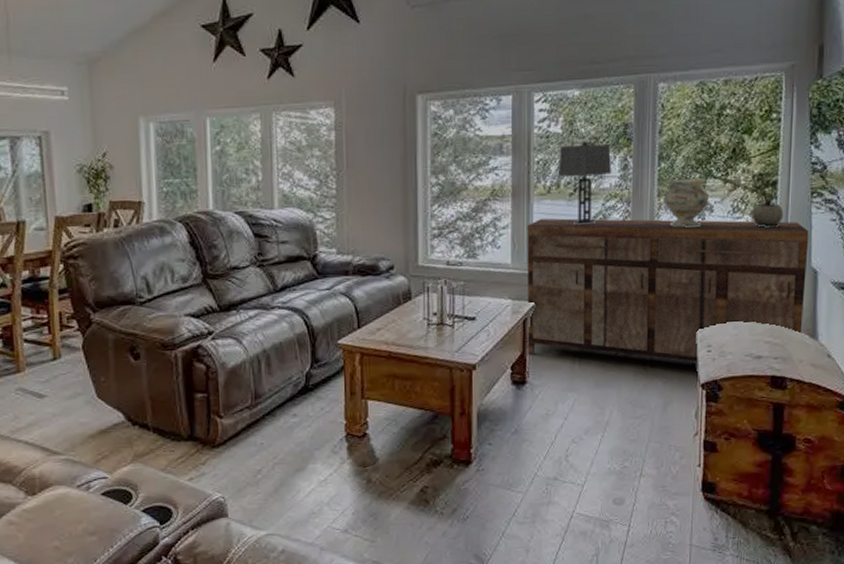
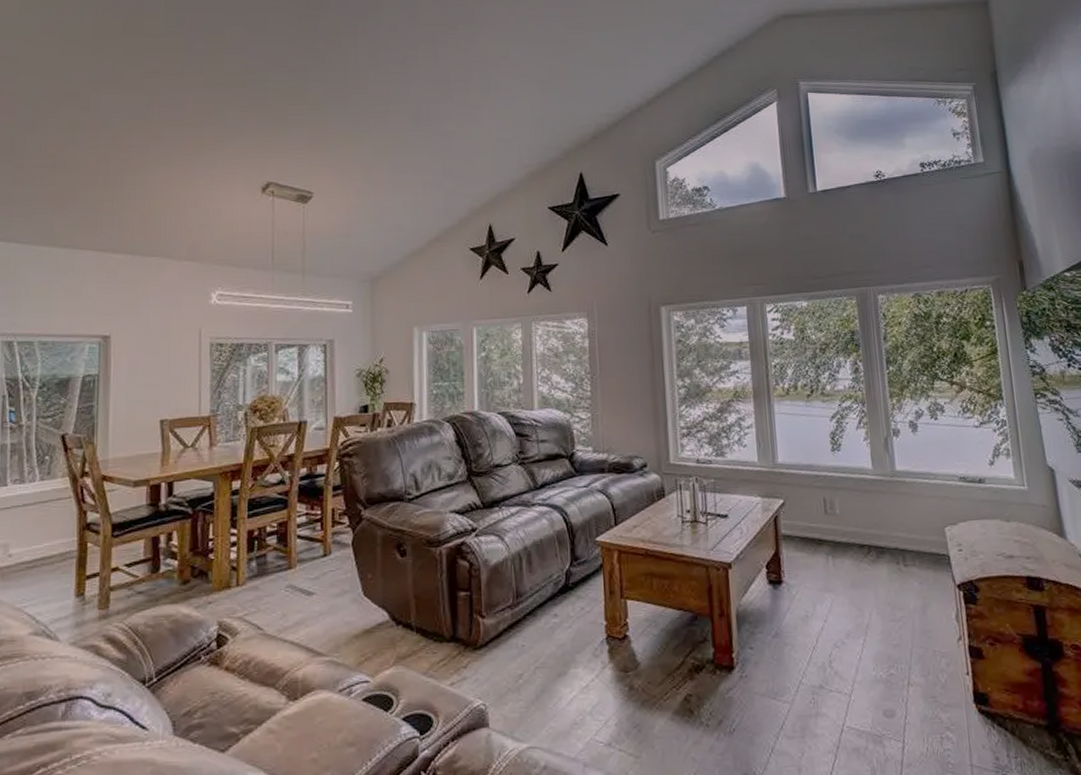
sideboard: present [527,218,809,362] -> none [770,418,1050,562]
table lamp: present [557,141,612,226] -> none [794,347,845,425]
decorative vase: present [663,179,709,228] -> none [895,381,939,427]
potted plant: present [743,167,784,228] -> none [970,370,1012,428]

